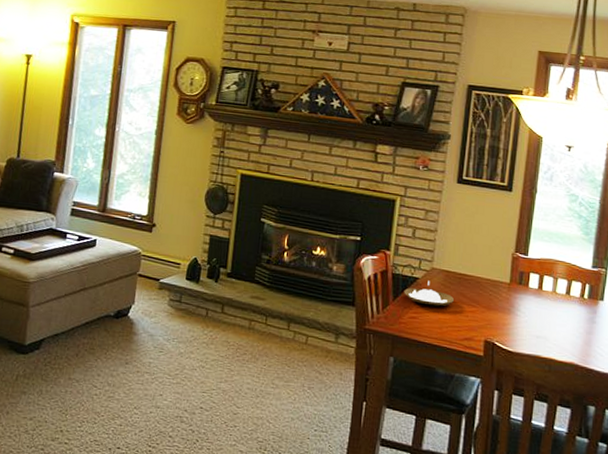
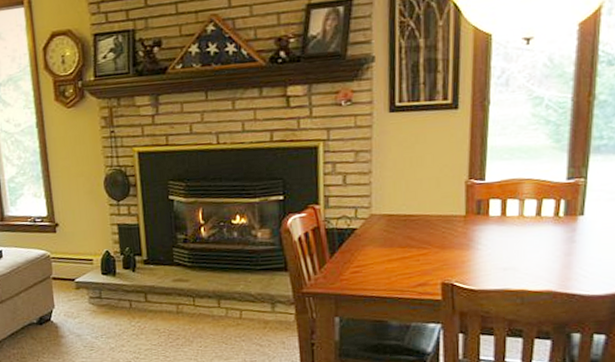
placemat: present [404,280,455,307] -> none [341,229,402,256]

